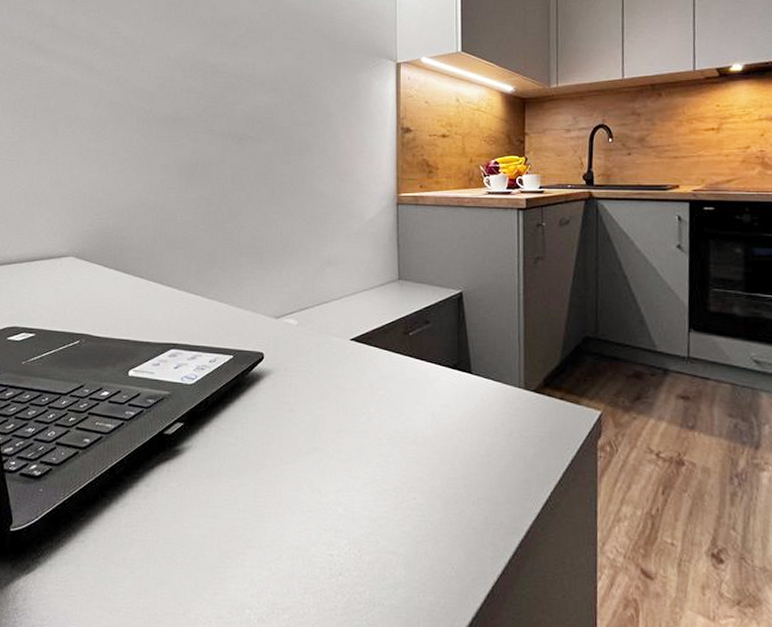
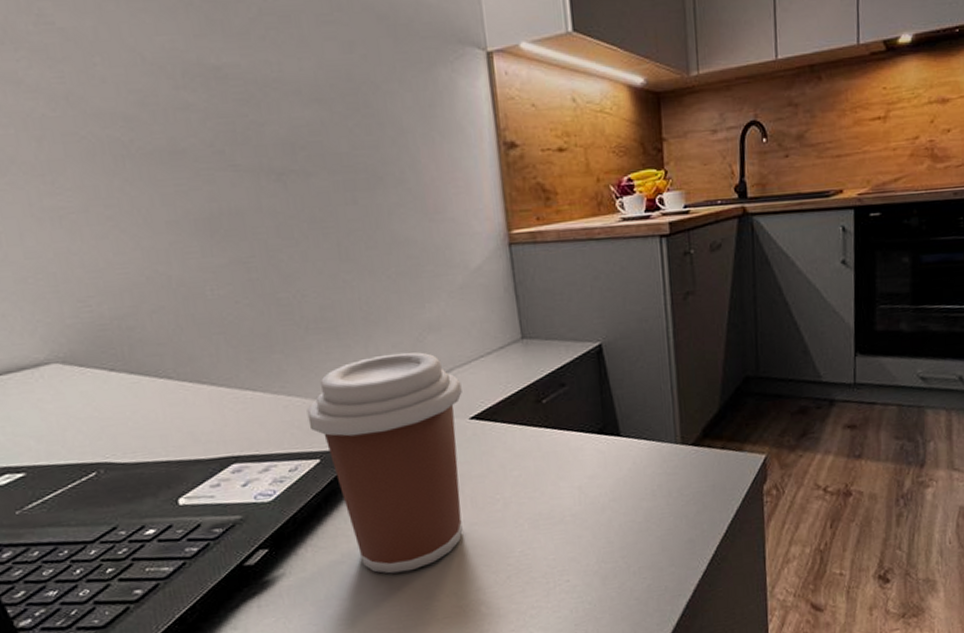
coffee cup: none [229,279,347,463] -> present [306,352,463,574]

